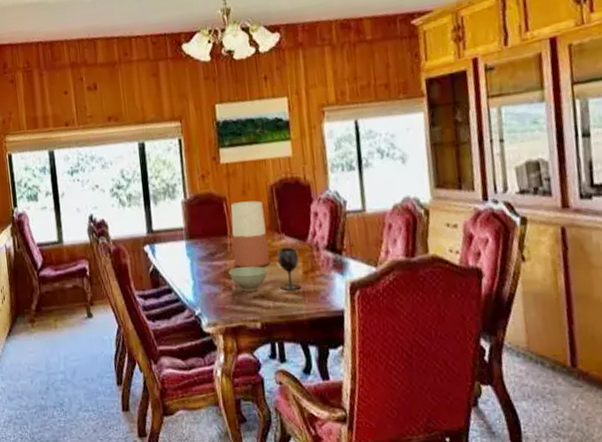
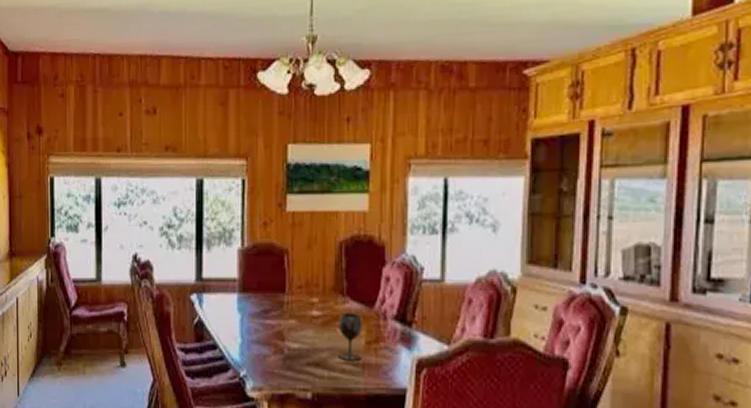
bowl: present [228,266,268,292] -> none [282,329,326,357]
vase: present [230,200,270,269] -> none [289,257,330,332]

